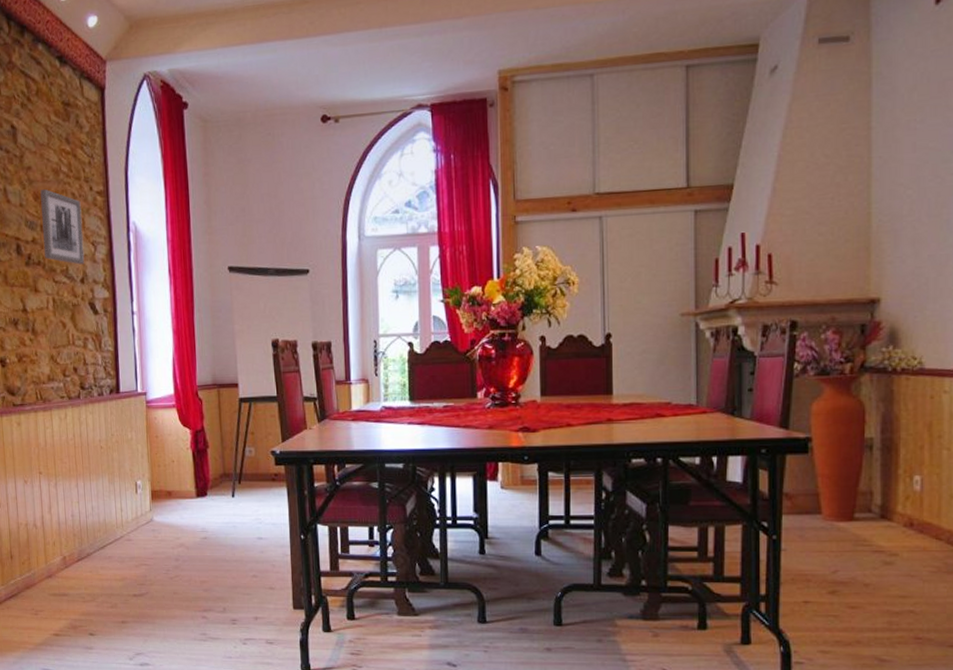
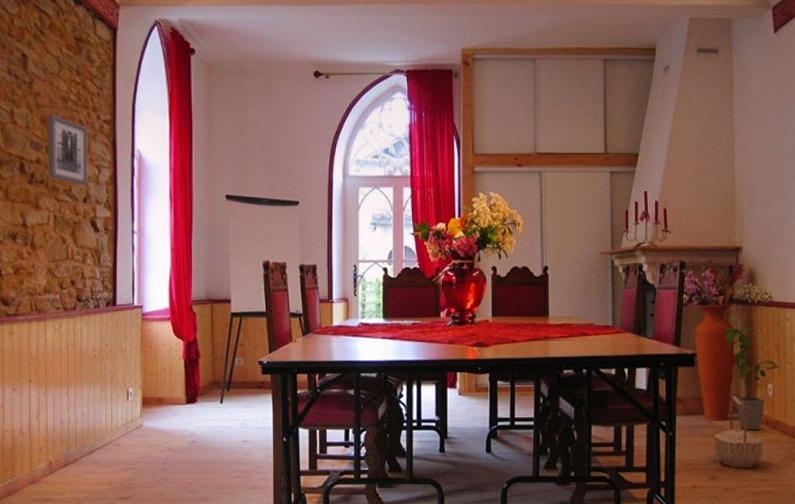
basket: none [834,490,905,582] -> present [714,395,763,469]
house plant: none [853,403,934,535] -> present [725,327,781,431]

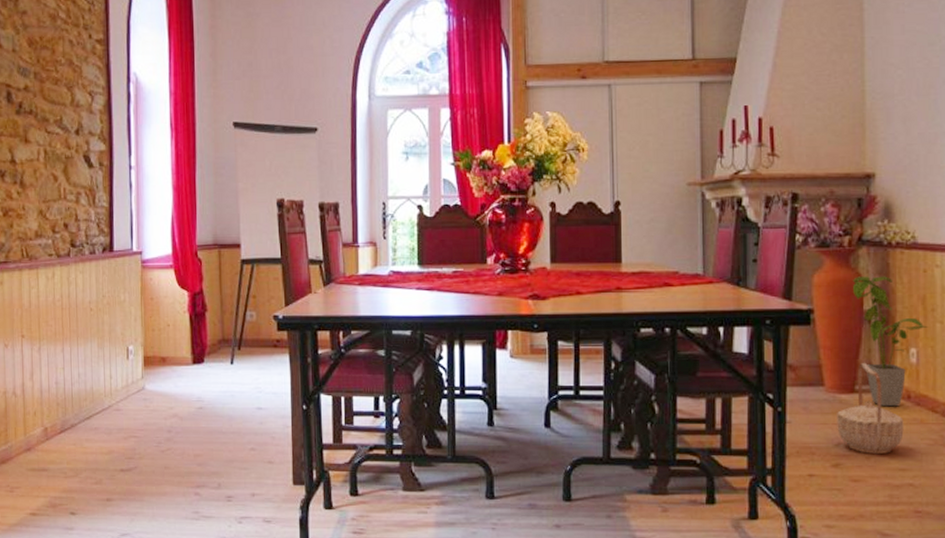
wall art: present [47,115,88,186] -> none [35,35,81,115]

